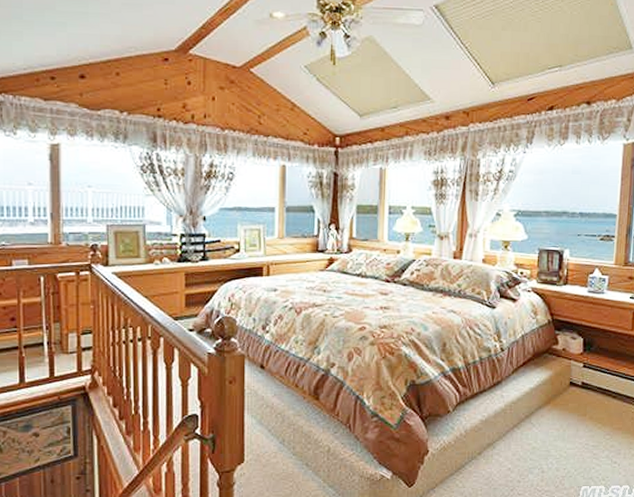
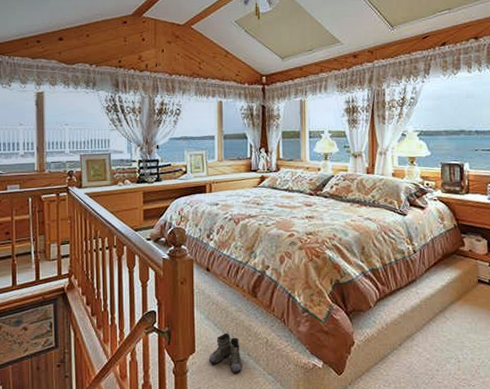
boots: none [260,440,302,486] -> present [209,333,245,374]

